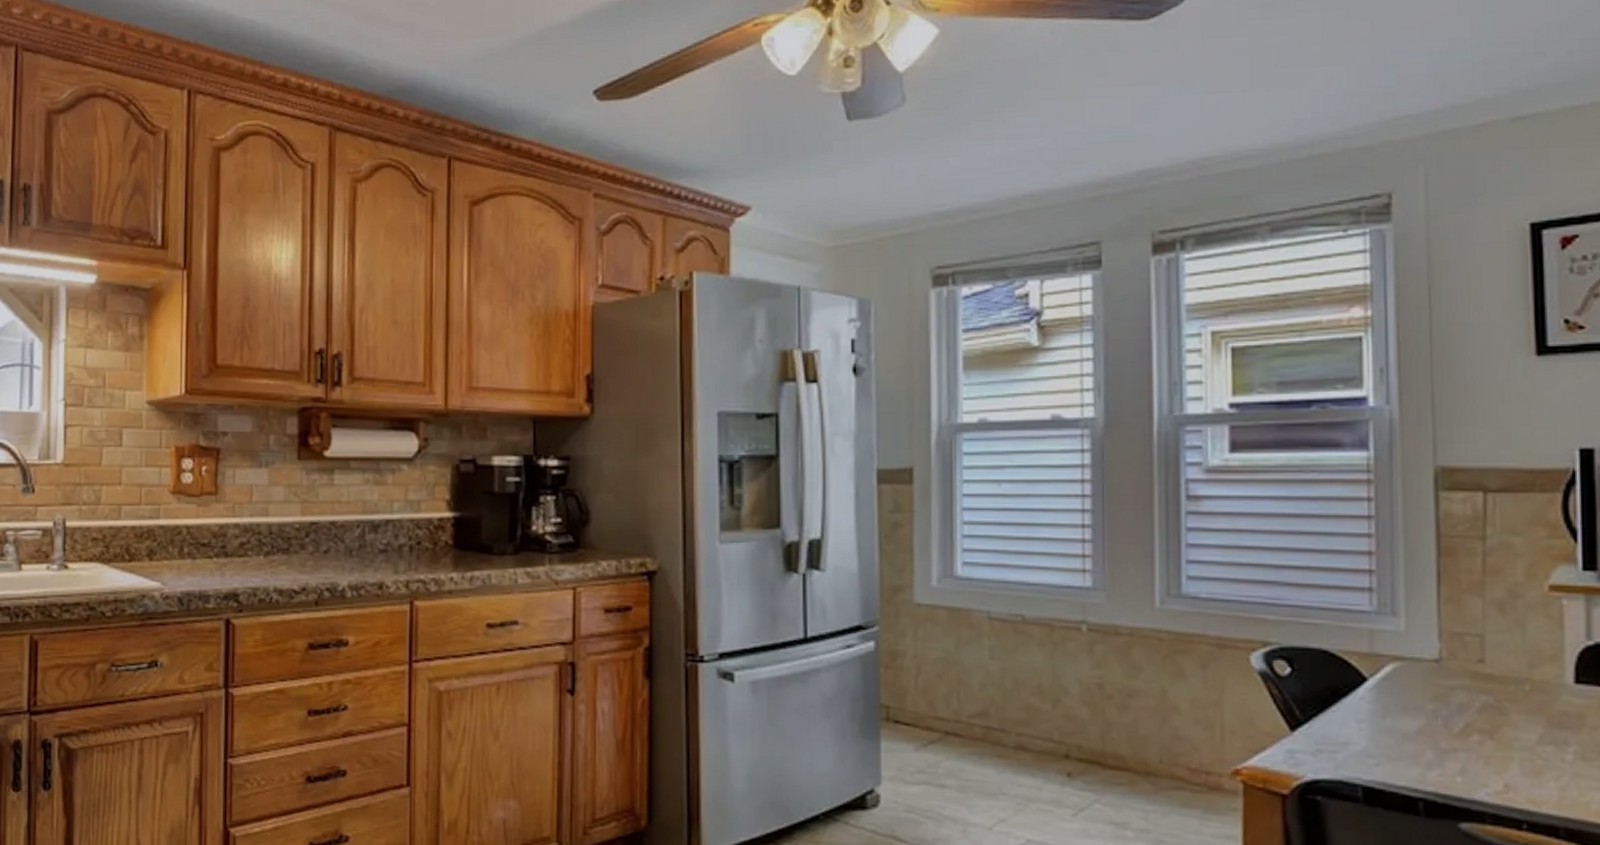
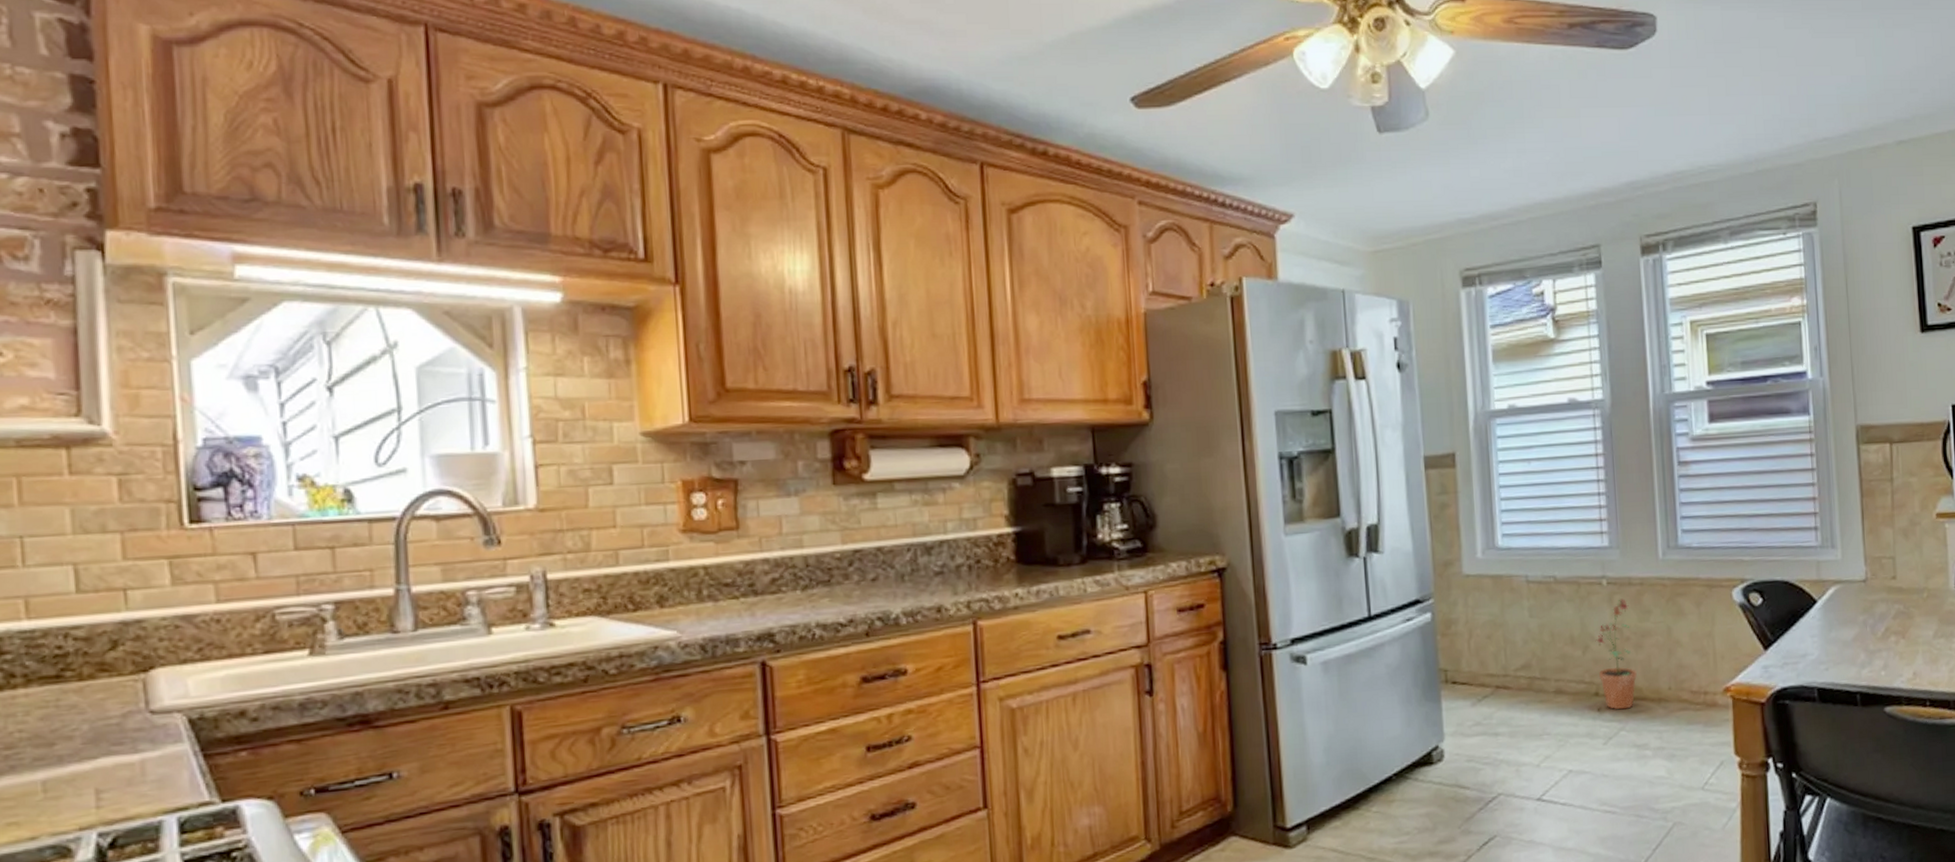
potted plant: none [1068,649,1119,779] -> present [1595,598,1637,710]

